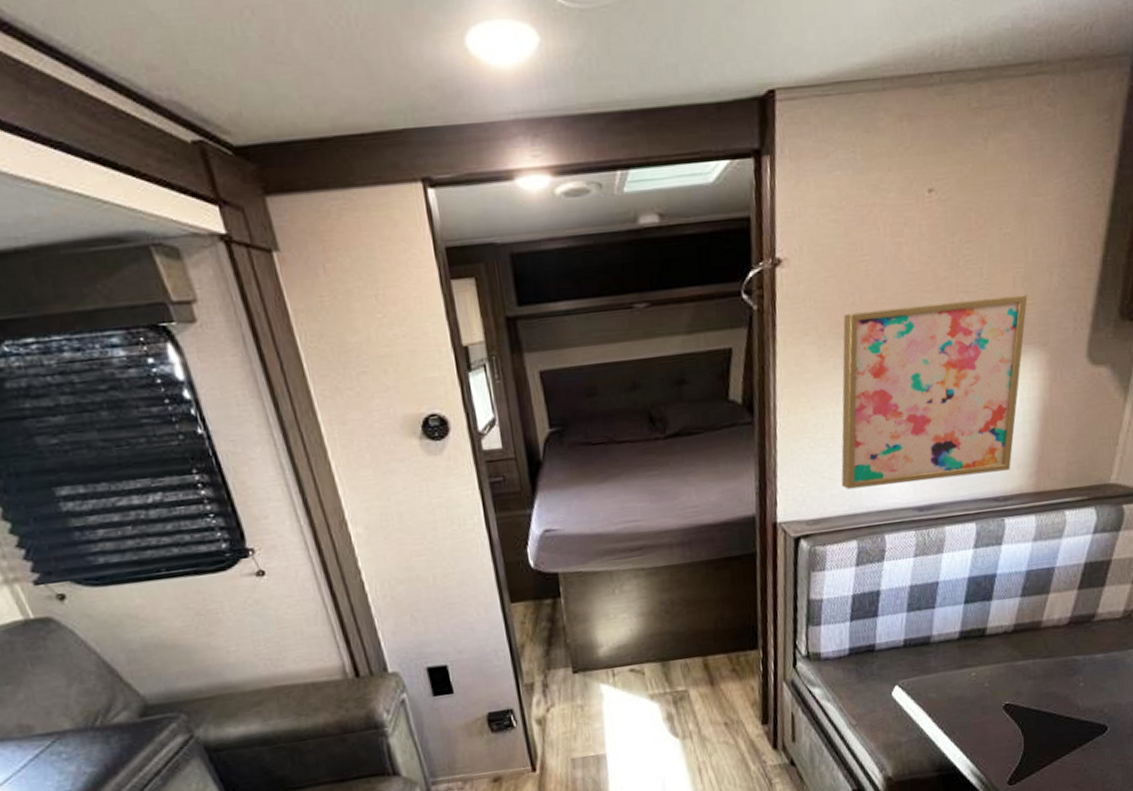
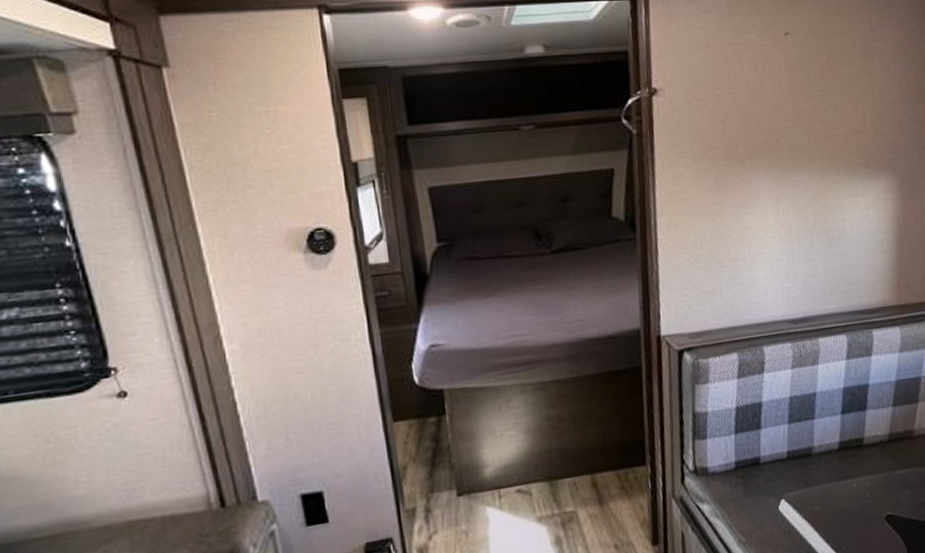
wall art: present [841,294,1028,489] -> none [715,126,877,303]

